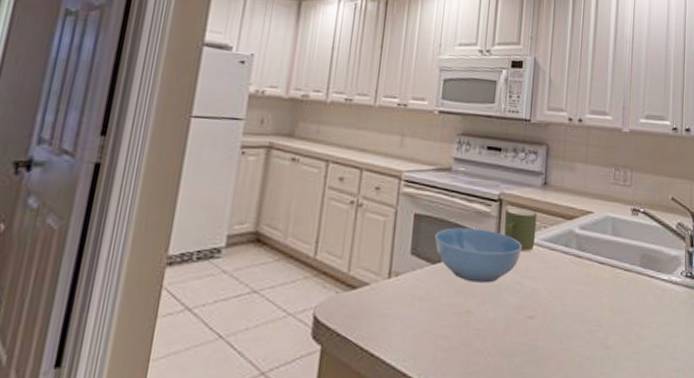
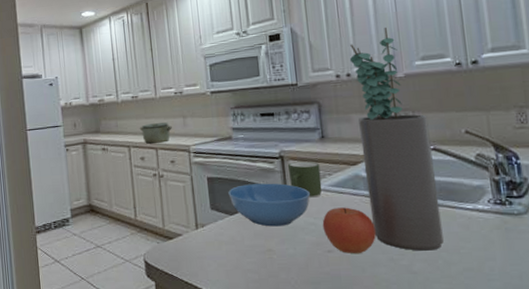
cooking pot: none [345,136,387,163] -> present [139,122,173,144]
fruit: none [528,266,579,323] -> present [322,207,376,254]
vase: none [577,79,643,323] -> present [350,28,444,251]

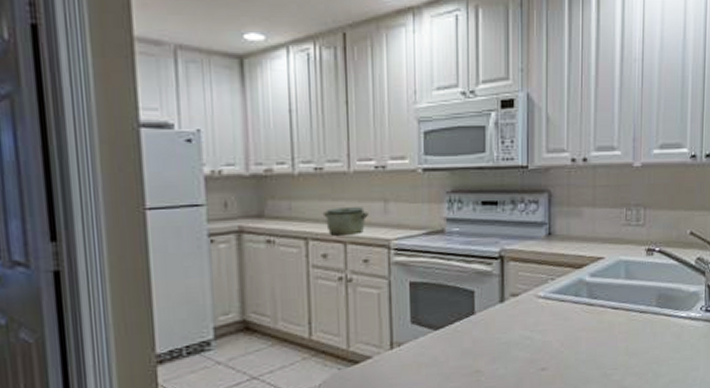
bowl: present [228,183,311,227] -> none [434,289,530,343]
mug: present [287,161,322,198] -> none [507,263,543,307]
fruit: present [322,207,376,254] -> none [539,317,592,371]
vase: present [350,28,444,251] -> none [589,106,658,364]

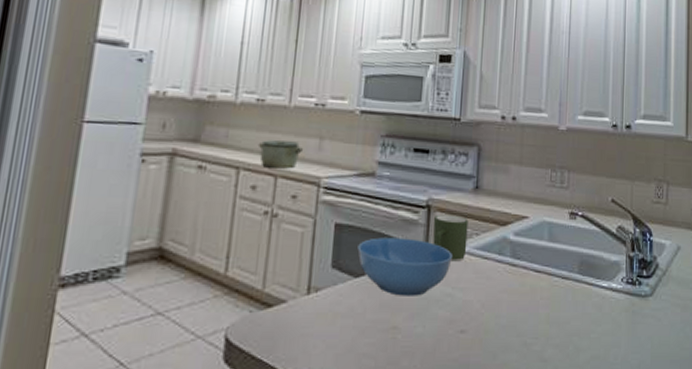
bowl: none [434,289,530,343] -> present [357,237,454,296]
mug: none [507,263,543,307] -> present [433,214,469,262]

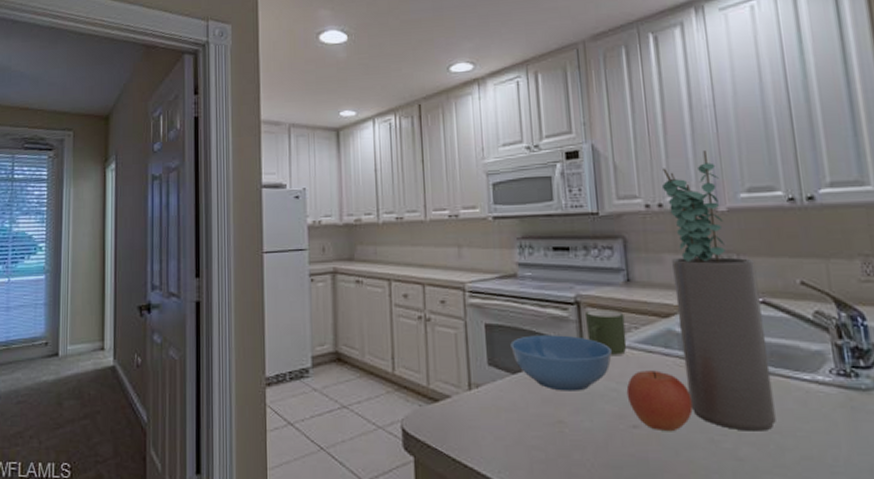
cooking pot: present [258,140,304,169] -> none [403,252,445,278]
fruit: none [459,276,514,336] -> present [626,370,693,432]
vase: none [511,73,581,334] -> present [663,151,776,431]

